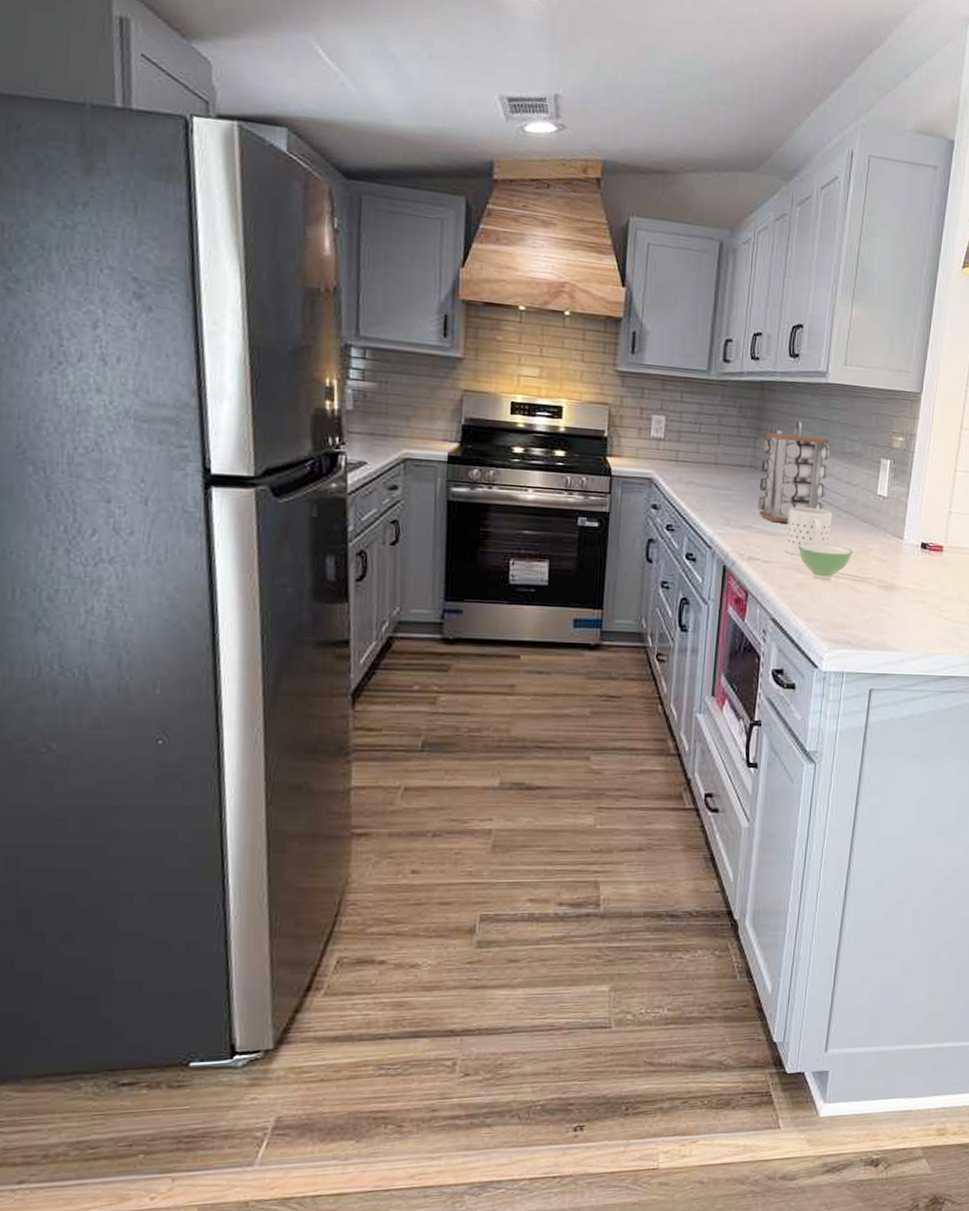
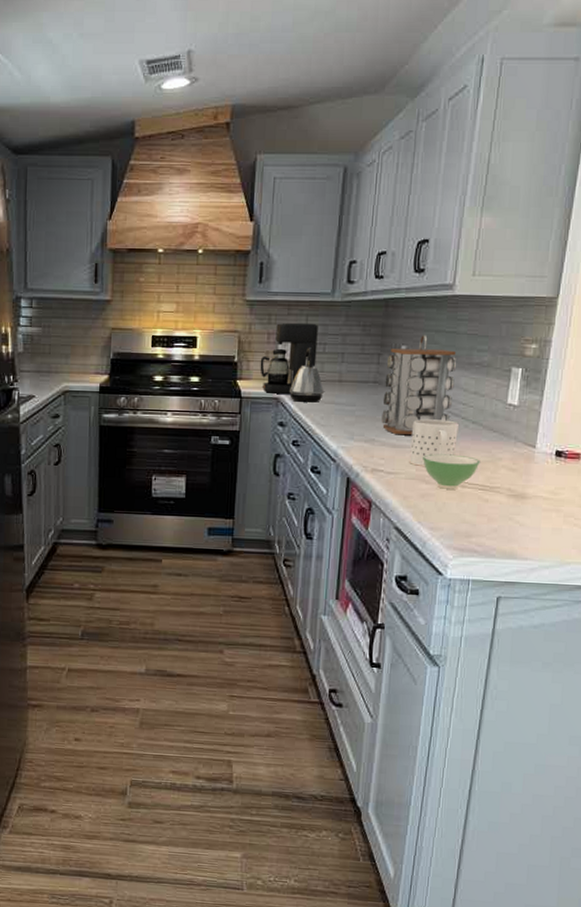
coffee maker: none [632,398,694,475] -> present [260,323,318,395]
kettle: none [662,425,699,485] -> present [288,346,324,402]

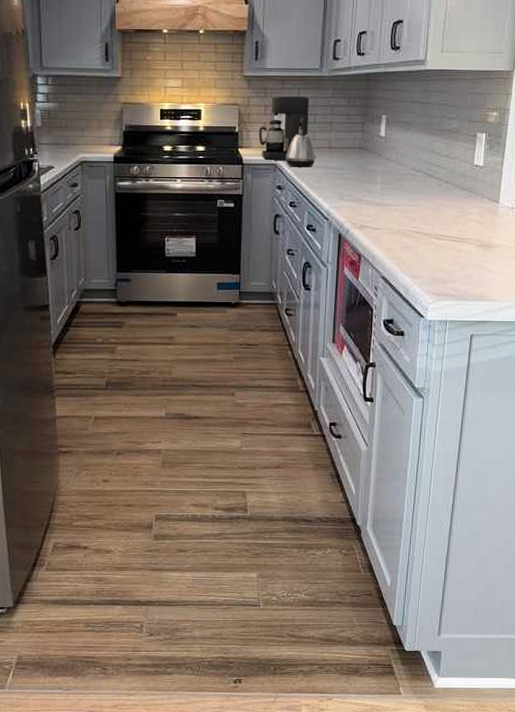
spice rack: present [381,334,457,436] -> none [367,104,431,195]
mug: present [408,419,459,467] -> none [391,180,433,223]
bowl: present [422,453,480,490] -> none [403,210,453,242]

